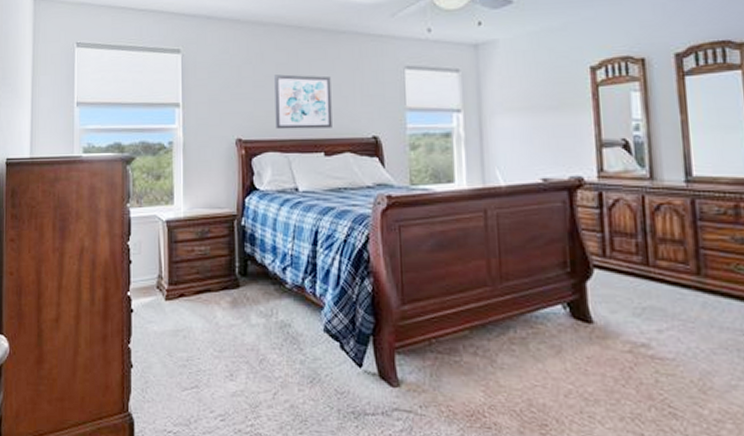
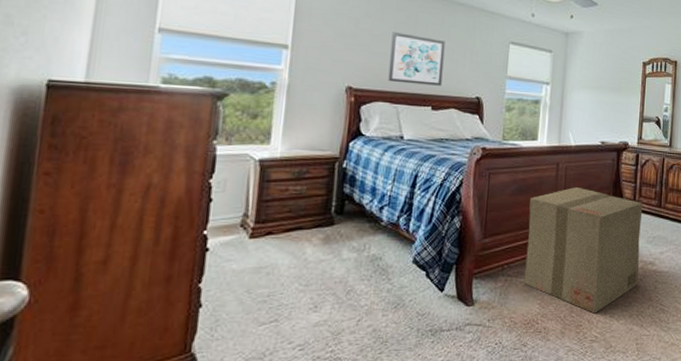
cardboard box: none [453,239,628,411] -> present [524,186,643,314]

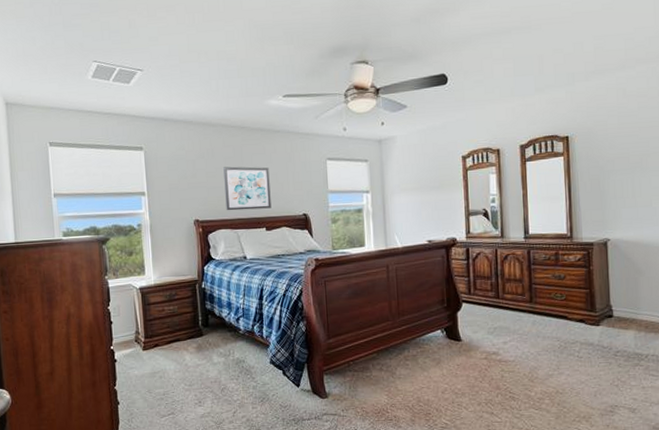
cardboard box: present [524,186,643,314] -> none [364,285,484,403]

